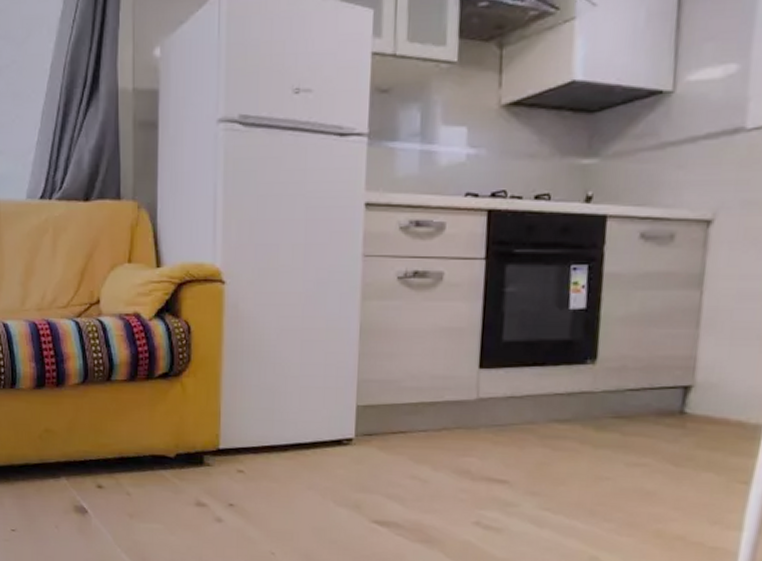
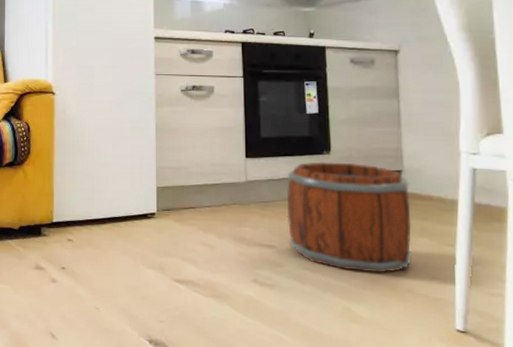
bucket: none [526,374,700,516] -> present [287,162,412,273]

